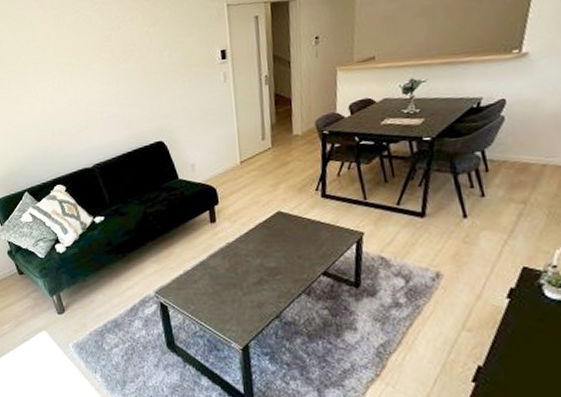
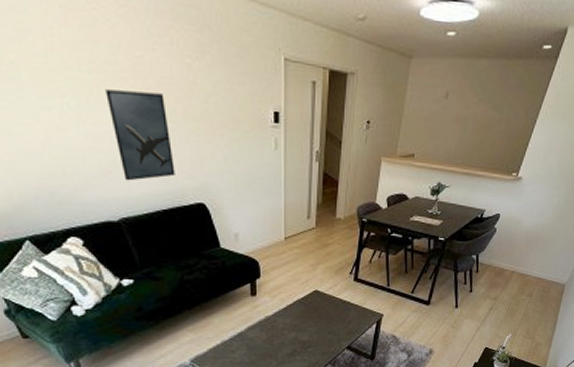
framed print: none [84,58,137,133] -> present [105,89,175,181]

